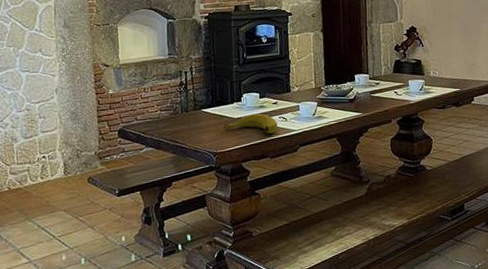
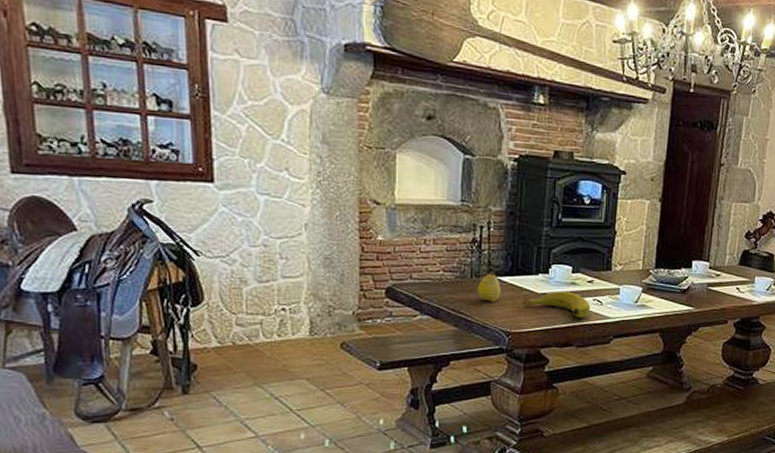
fruit: none [187,106,206,130] -> present [476,271,501,302]

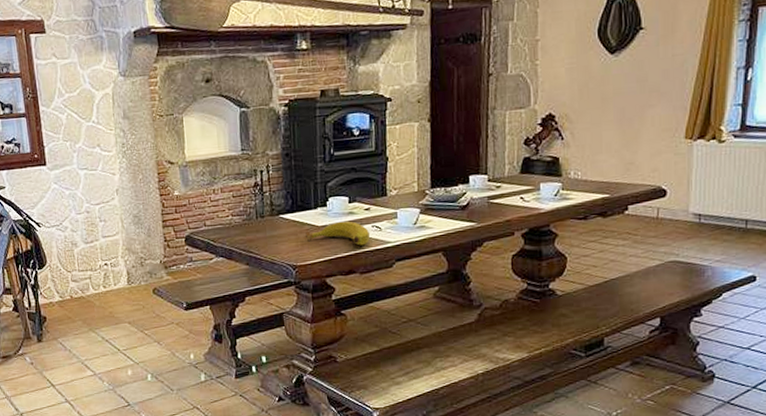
fruit: present [476,271,501,302] -> none [262,211,285,239]

